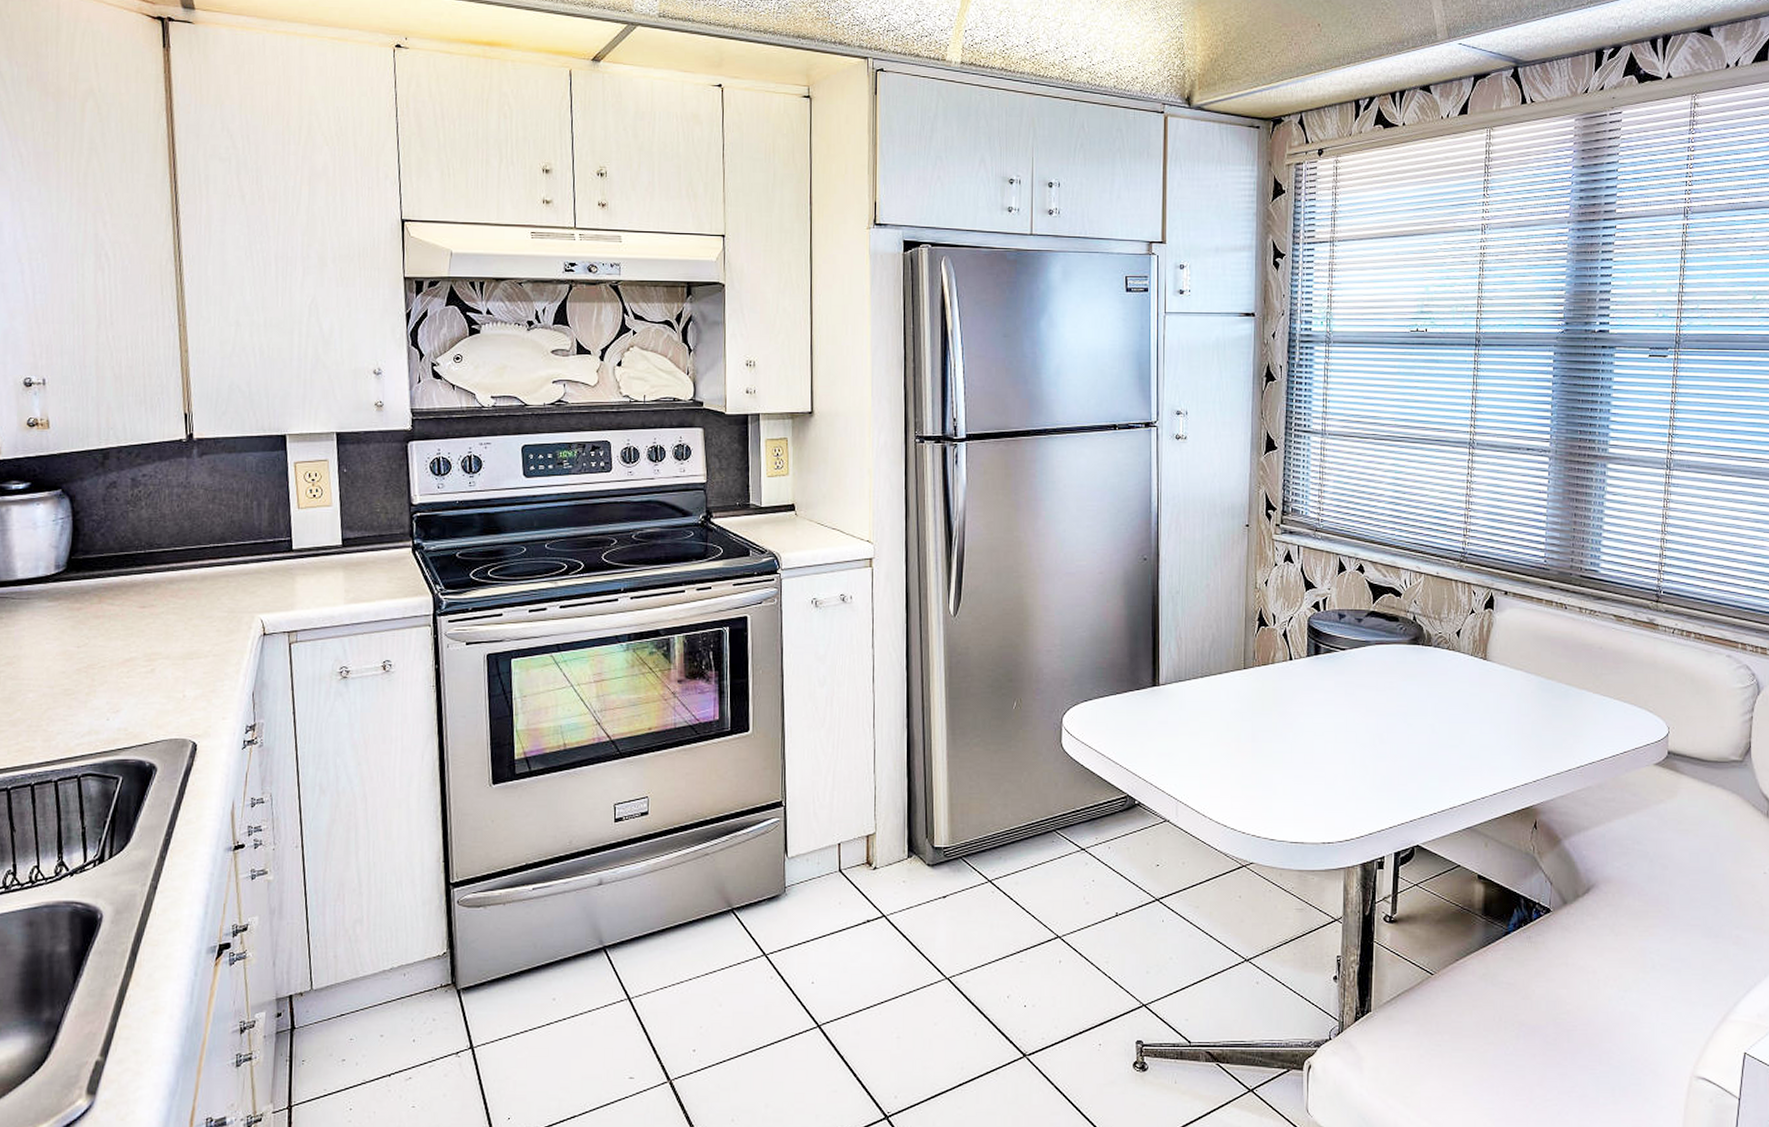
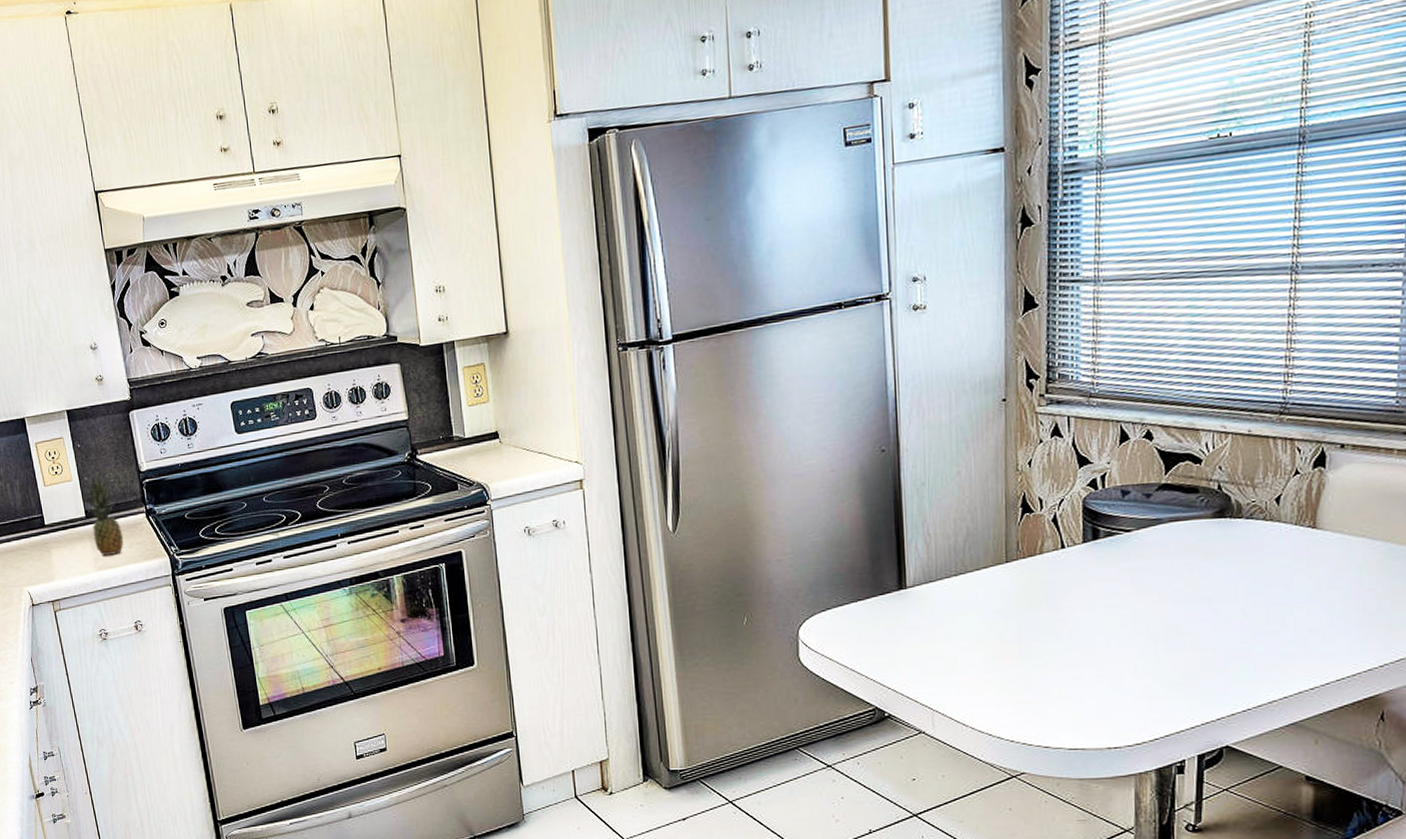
fruit: none [344,501,383,588] -> present [84,473,124,555]

